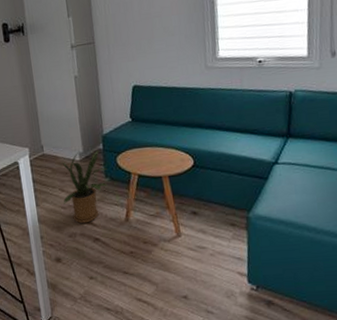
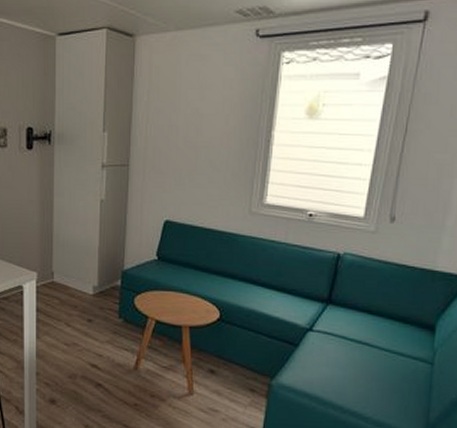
house plant: present [62,150,109,224] -> none [67,284,123,366]

